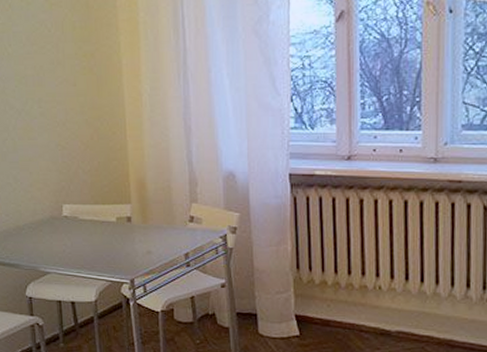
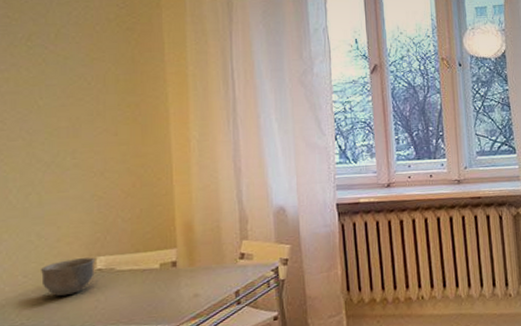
bowl: none [19,204,62,237] -> present [41,257,95,297]

